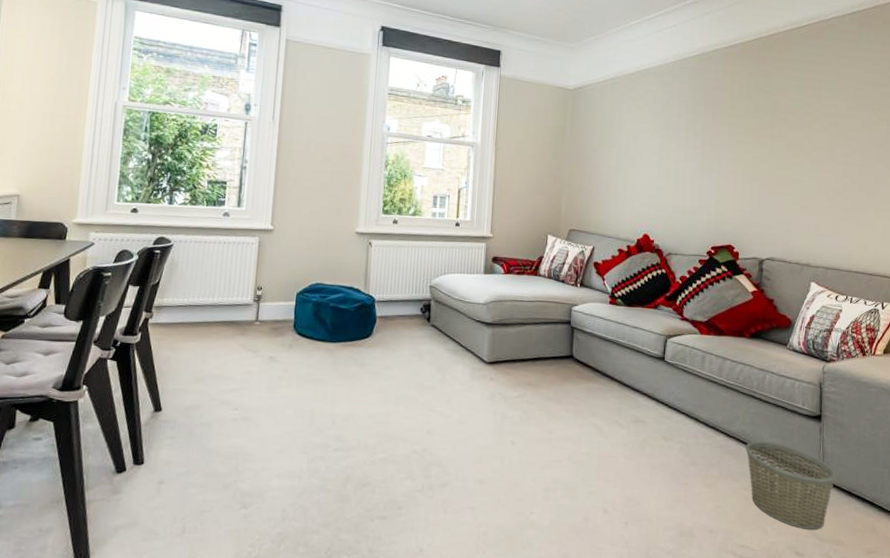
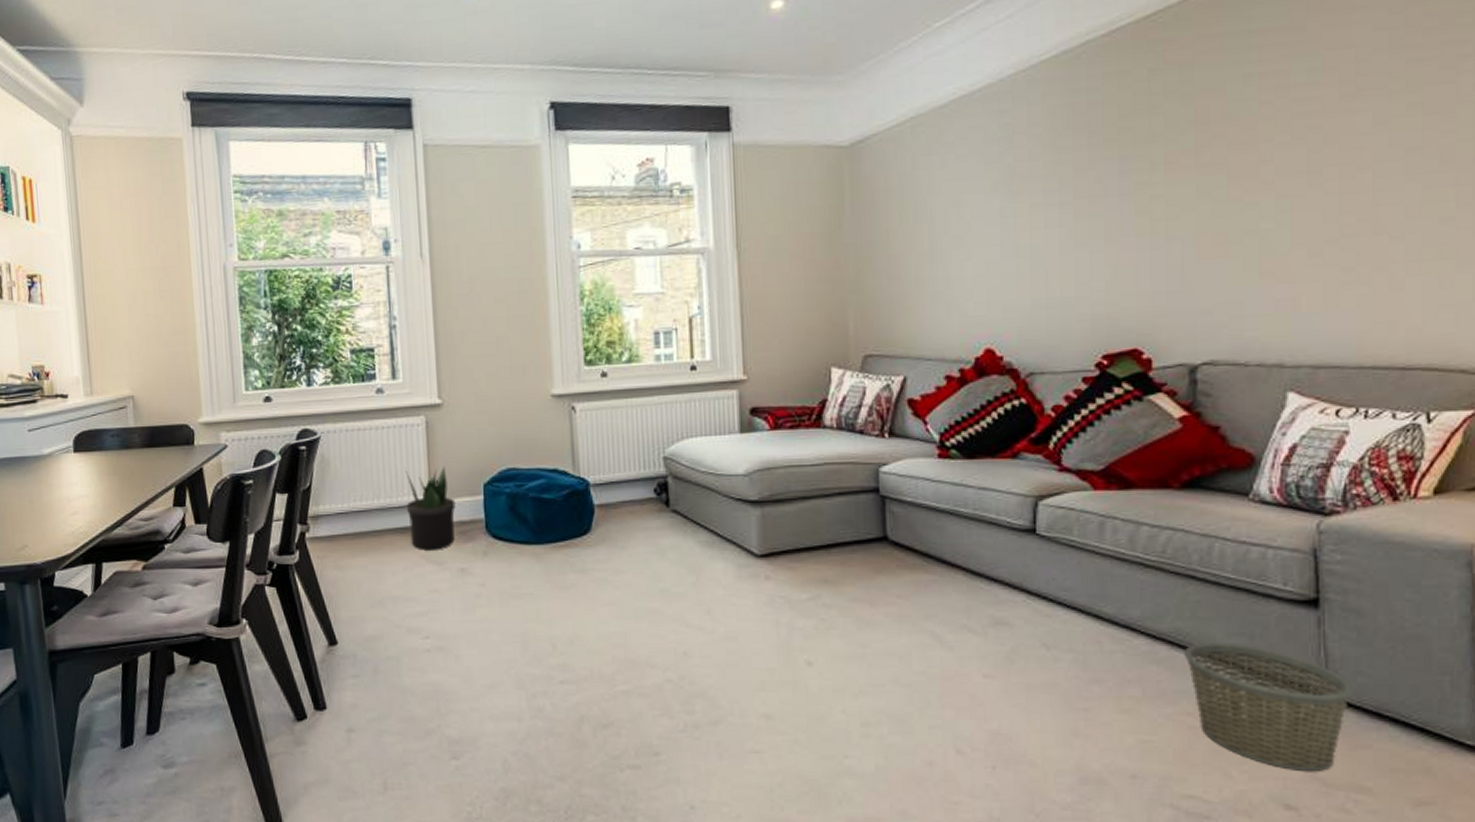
planter: none [234,277,273,340] -> present [405,467,456,549]

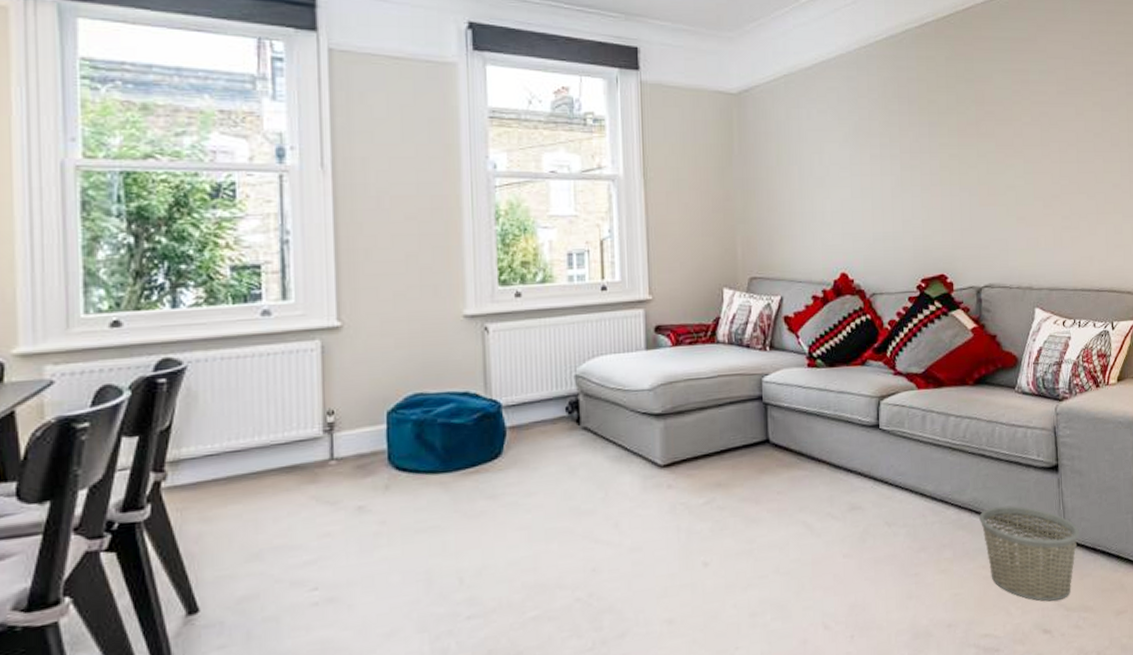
planter: present [405,467,456,549] -> none [294,395,354,489]

